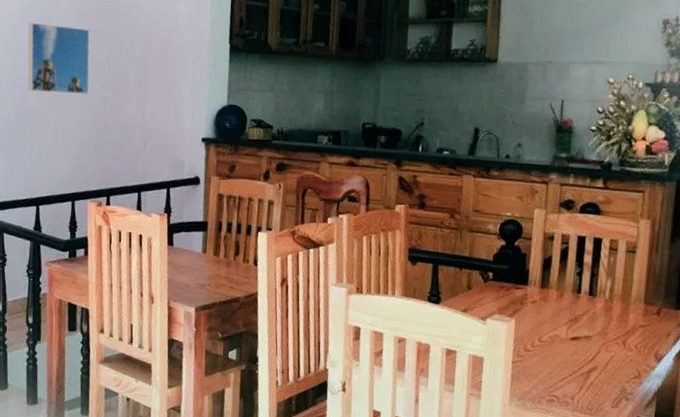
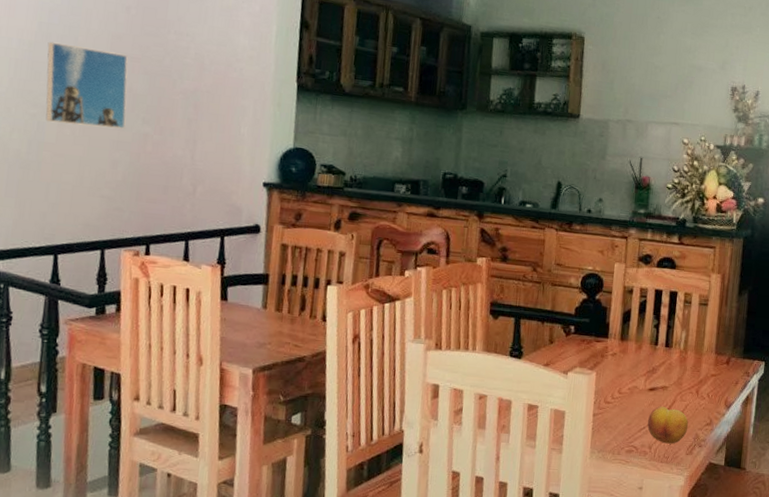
fruit: none [570,356,615,396] -> present [647,406,689,444]

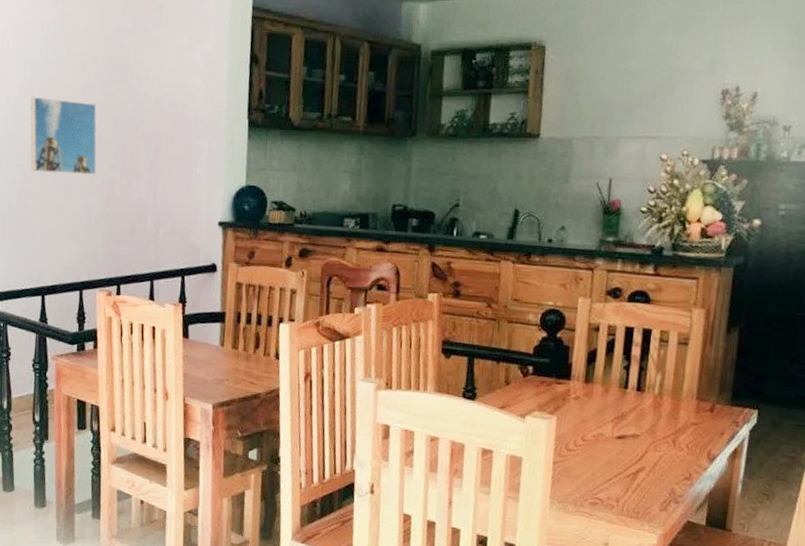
fruit: present [647,406,689,444] -> none [615,455,663,499]

